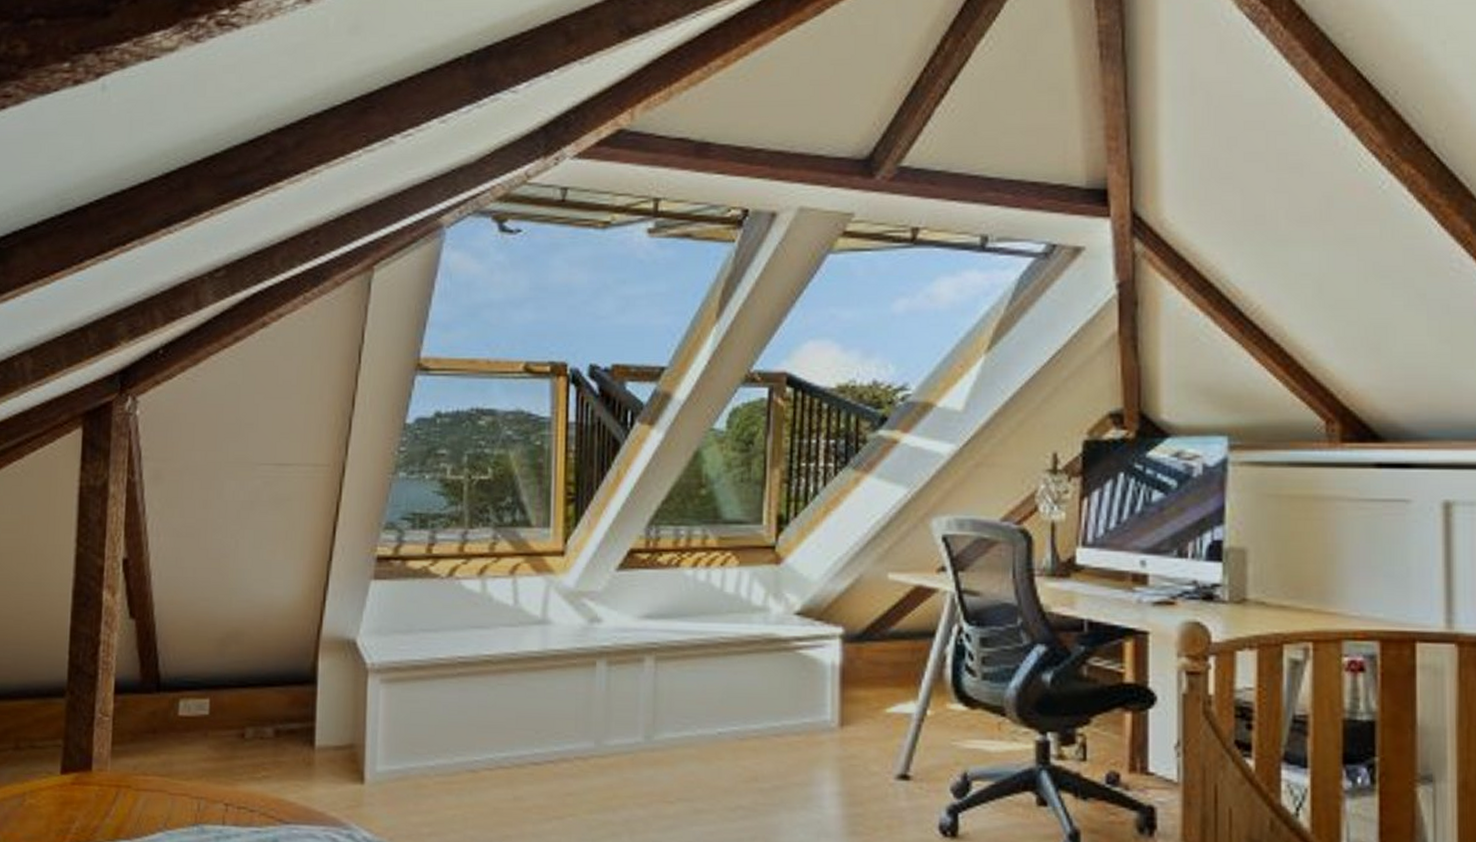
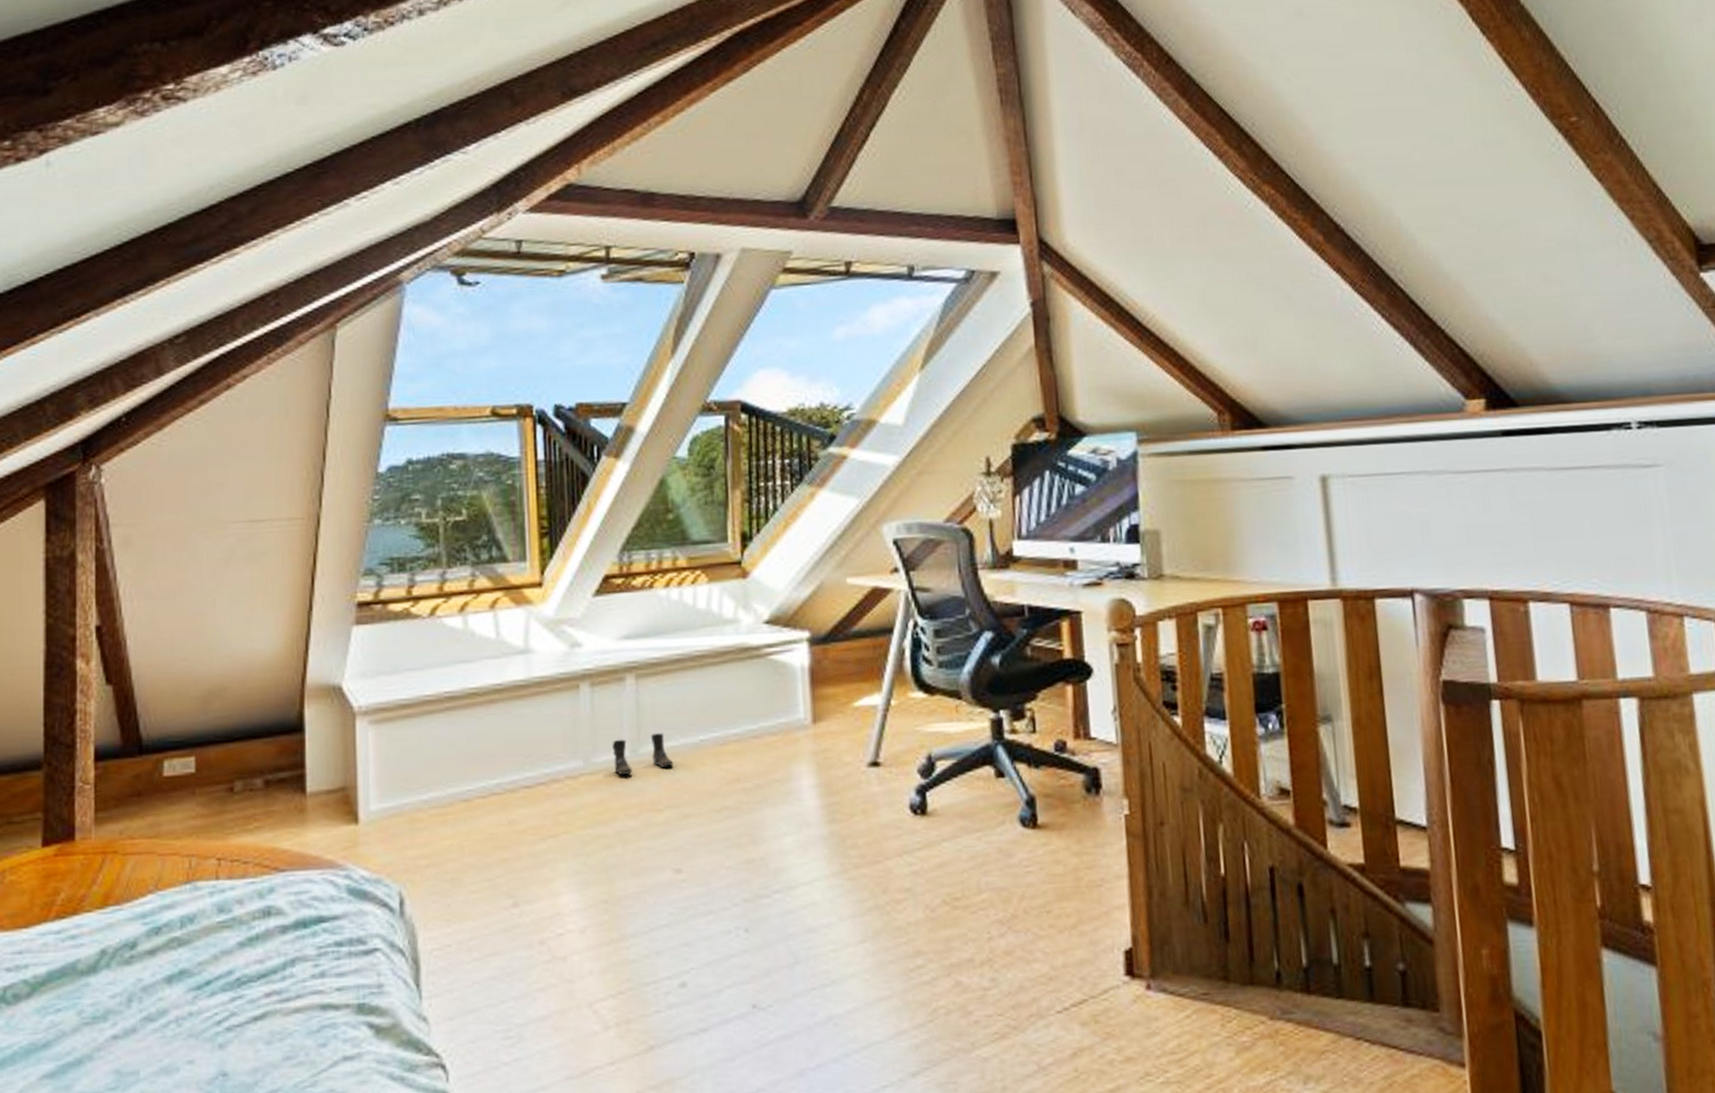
boots: none [626,721,688,762] -> present [612,733,673,776]

